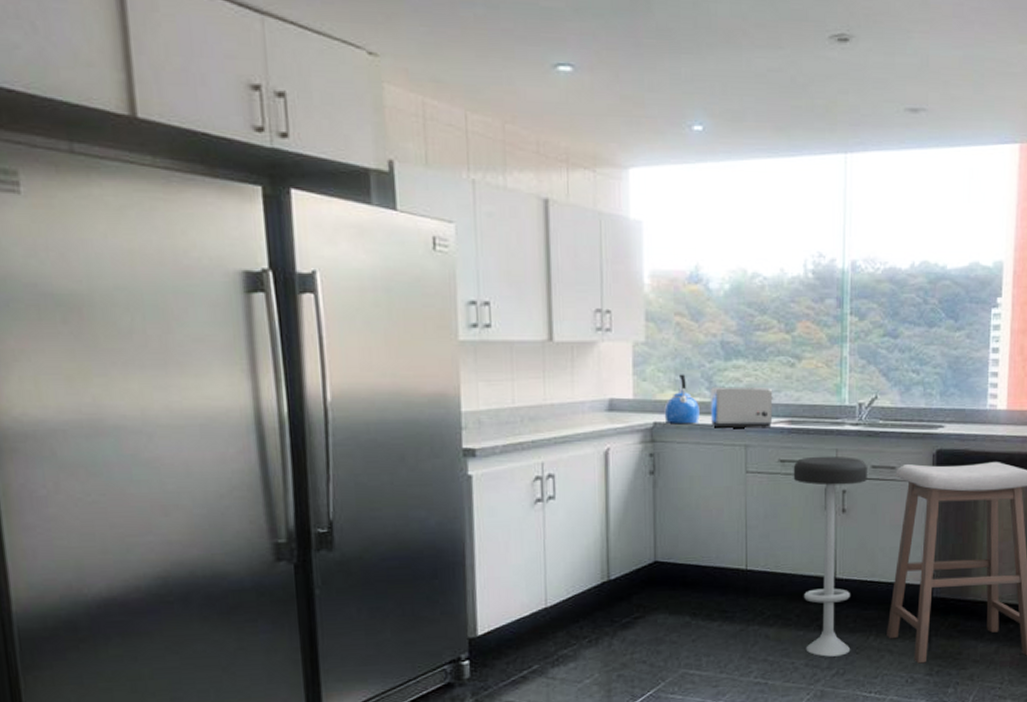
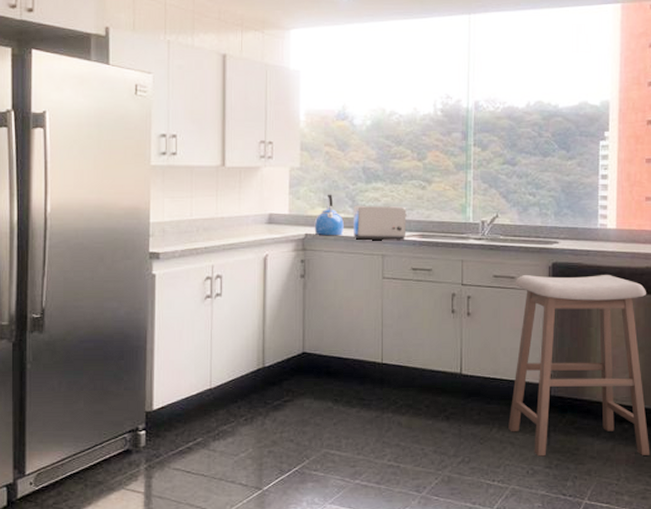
bar stool: present [793,456,867,657] -> none [424,266,489,445]

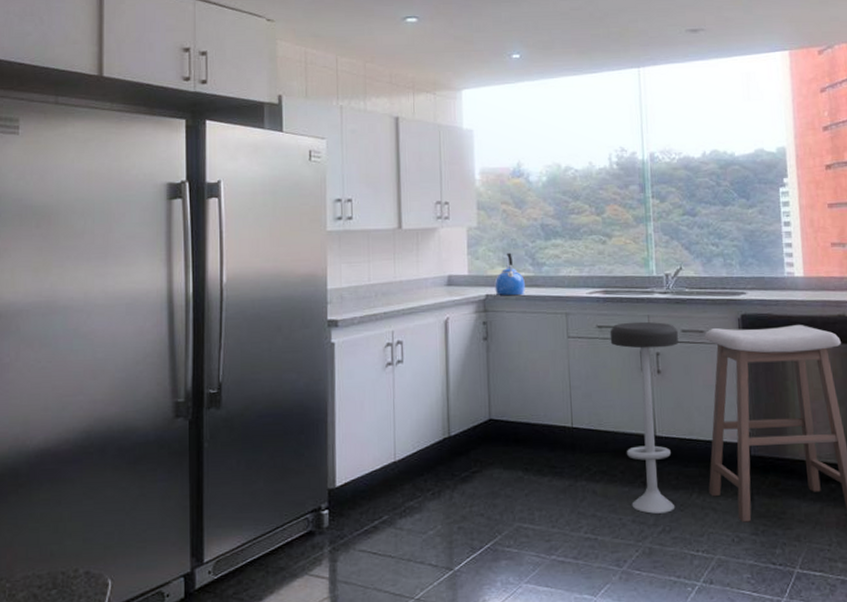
toaster: present [352,205,407,241] -> none [534,261,590,300]
bar stool: none [424,266,489,445] -> present [610,321,678,514]

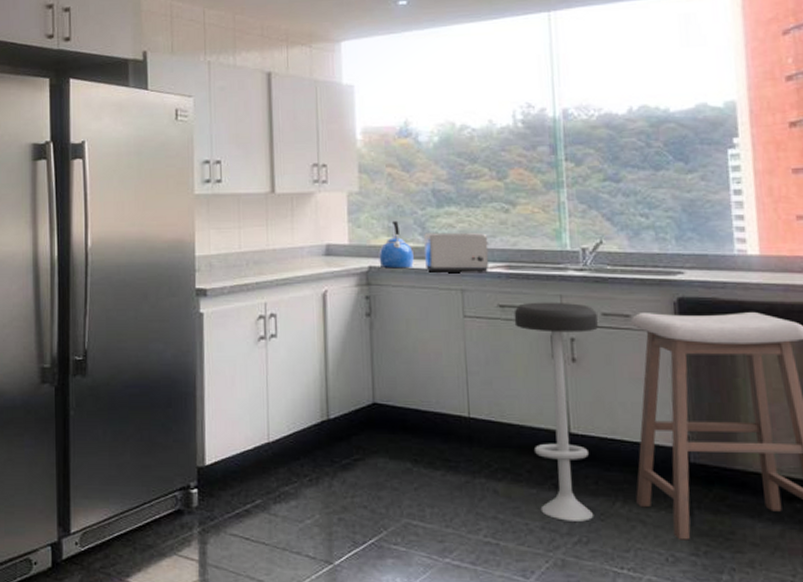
toaster: none [534,261,590,300] -> present [424,232,490,274]

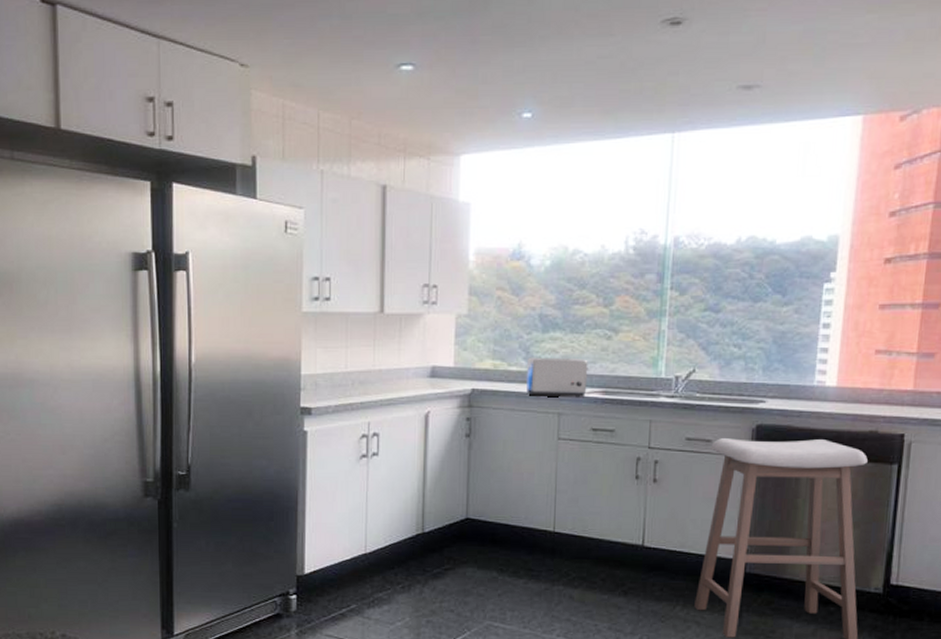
kettle: present [378,221,414,269] -> none [482,344,516,392]
bar stool: present [514,302,598,522] -> none [604,426,681,623]

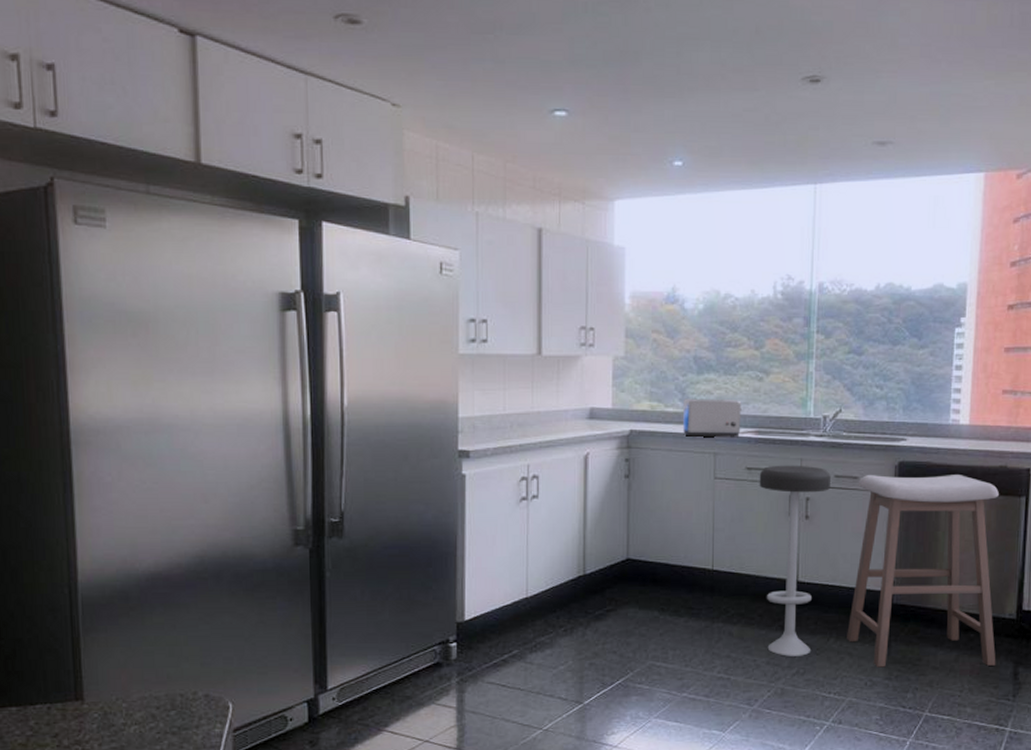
bar stool: none [604,426,681,623] -> present [759,465,831,656]

